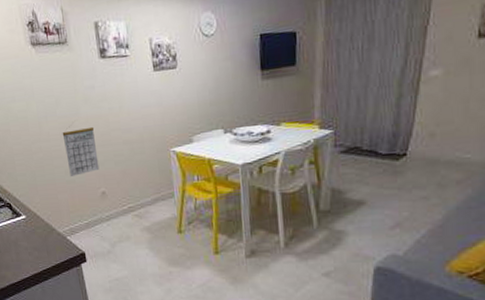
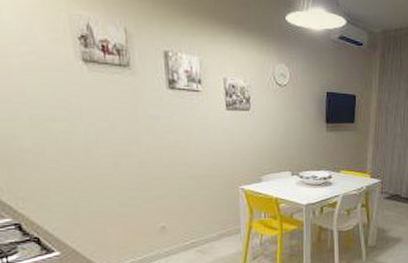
calendar: present [62,126,100,176] -> none [116,155,160,209]

